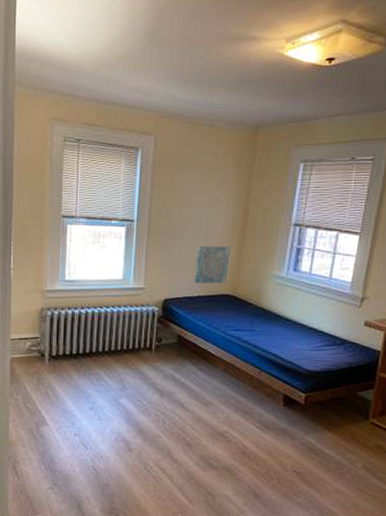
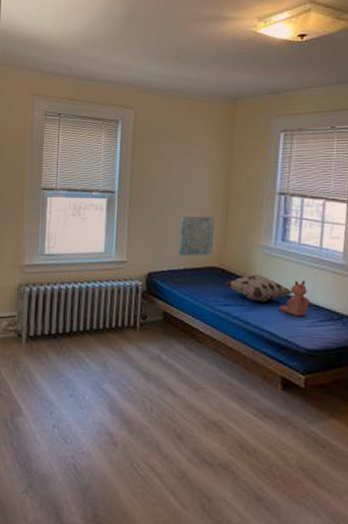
decorative pillow: none [236,303,301,328] -> present [224,275,293,302]
teddy bear: none [286,308,316,341] -> present [279,281,311,316]

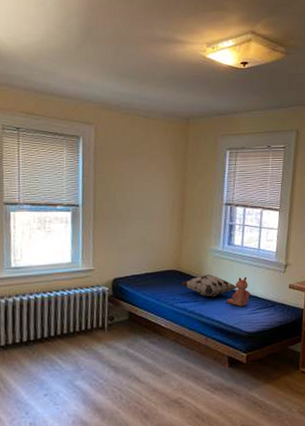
wall art: present [178,216,215,255] -> none [140,226,172,261]

